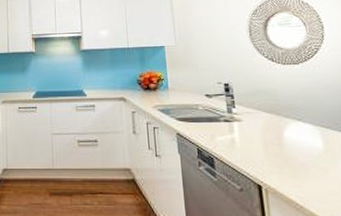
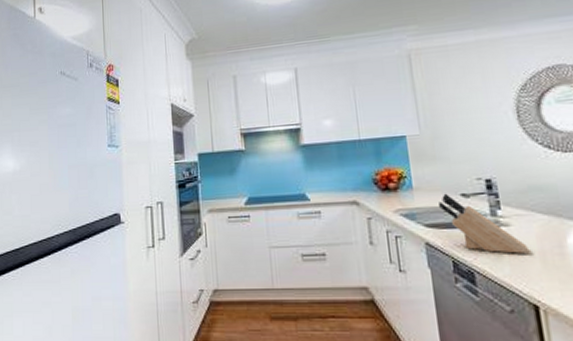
knife block: none [187,93,256,144] -> present [438,193,531,254]

